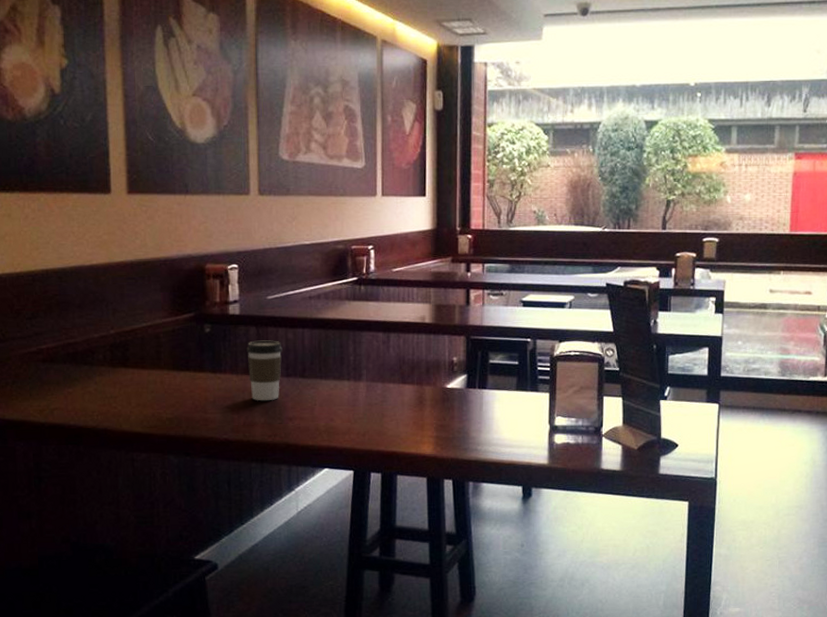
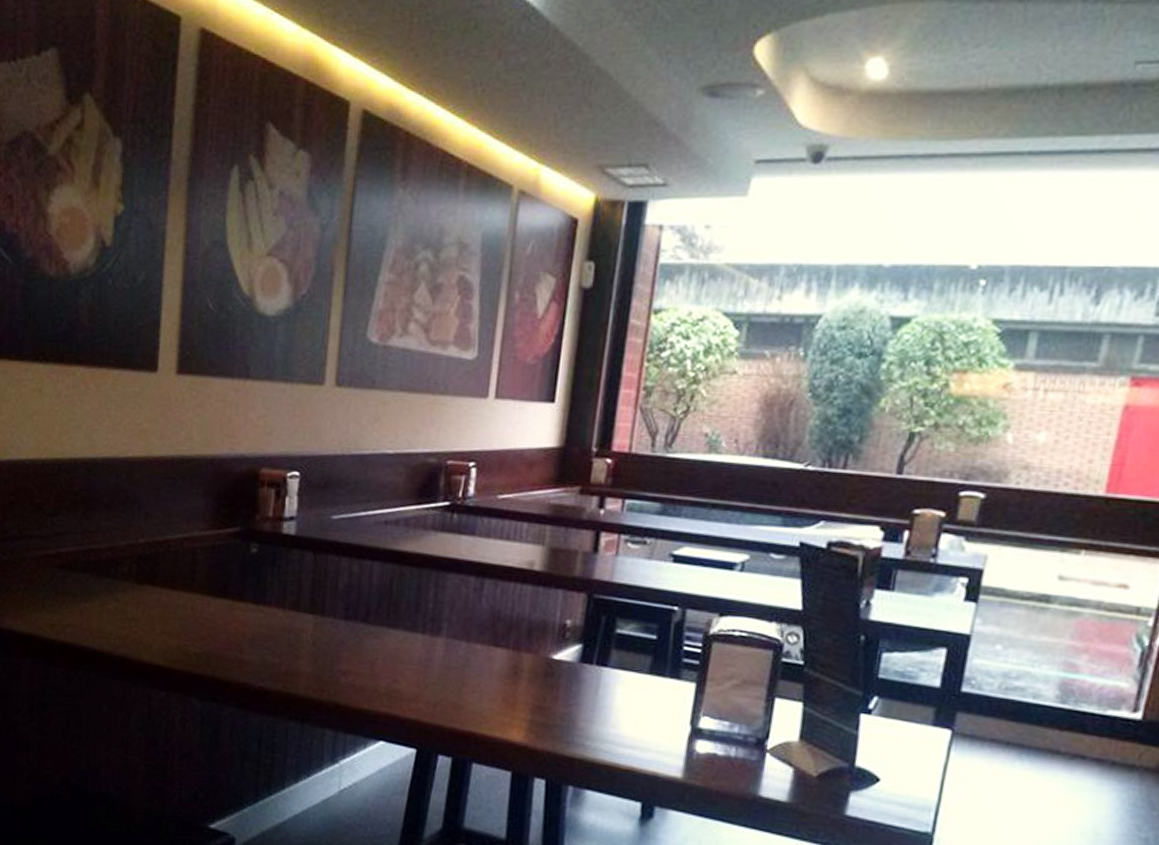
coffee cup: present [246,340,283,400] -> none [298,569,344,647]

